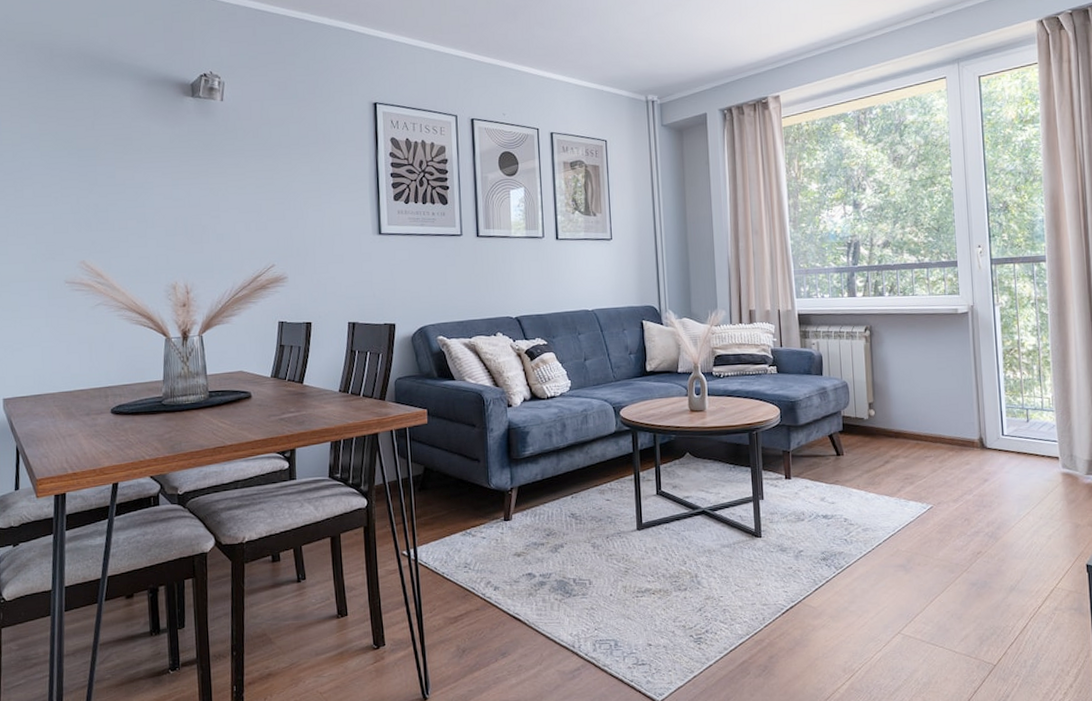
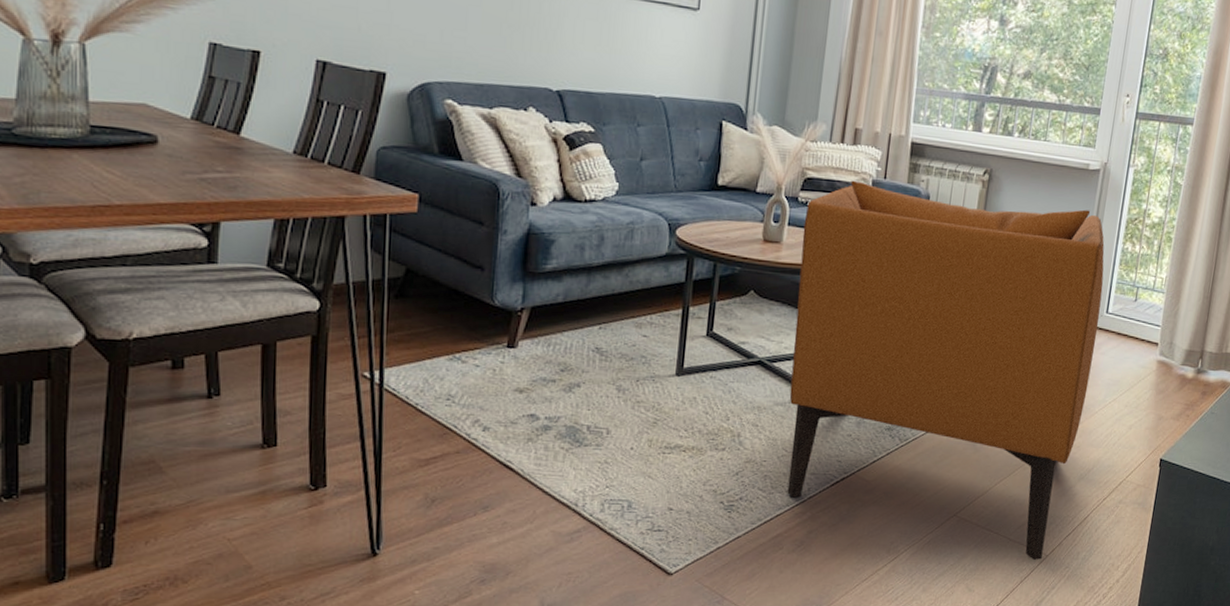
armchair: none [720,348,1000,671] -> present [787,180,1105,561]

